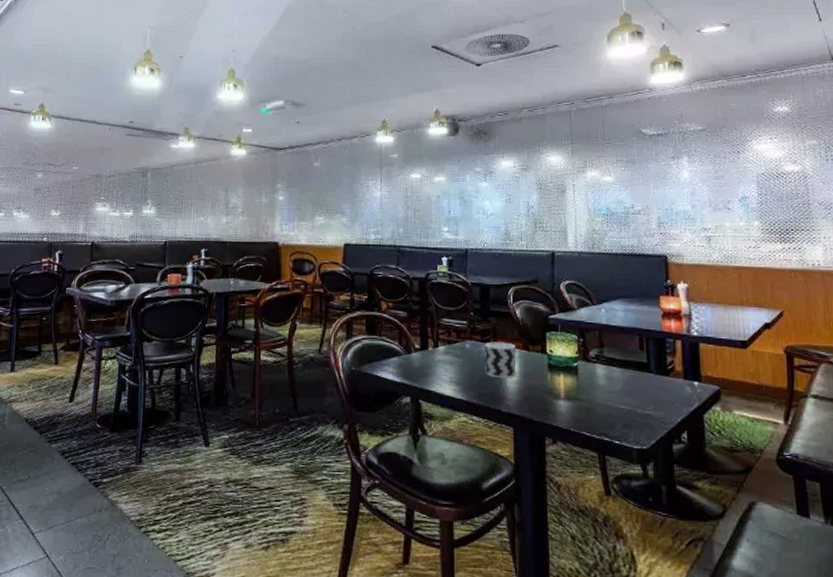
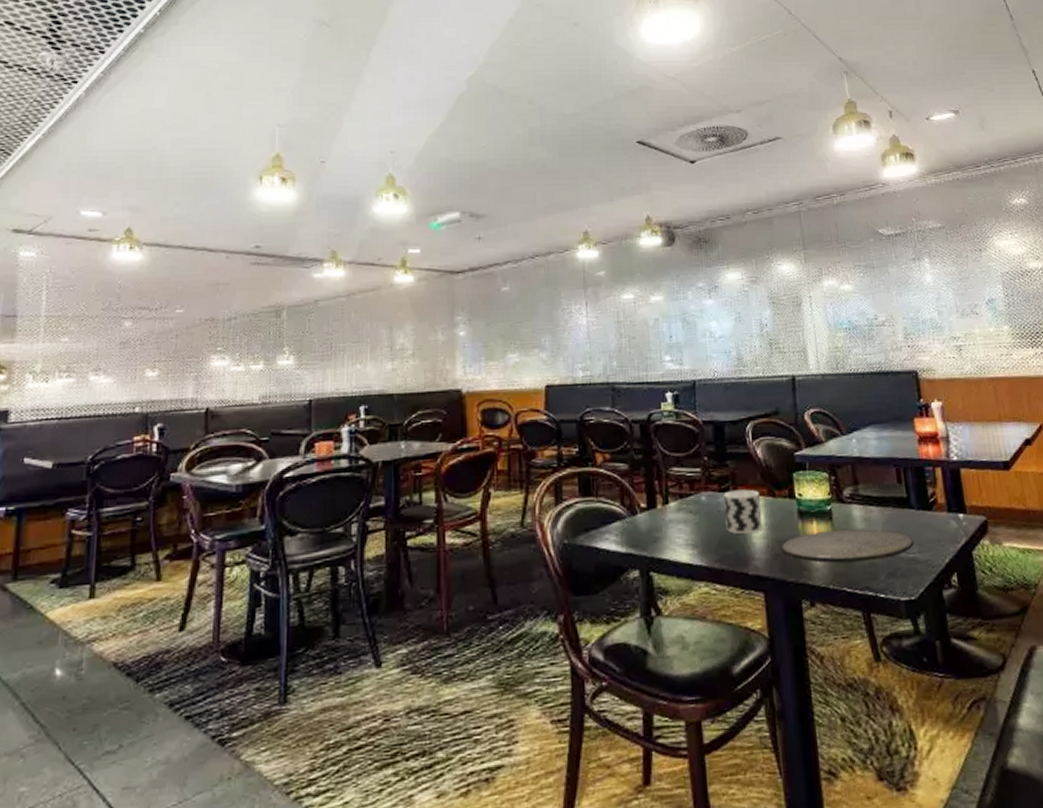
plate: none [531,383,650,413] -> present [782,528,914,564]

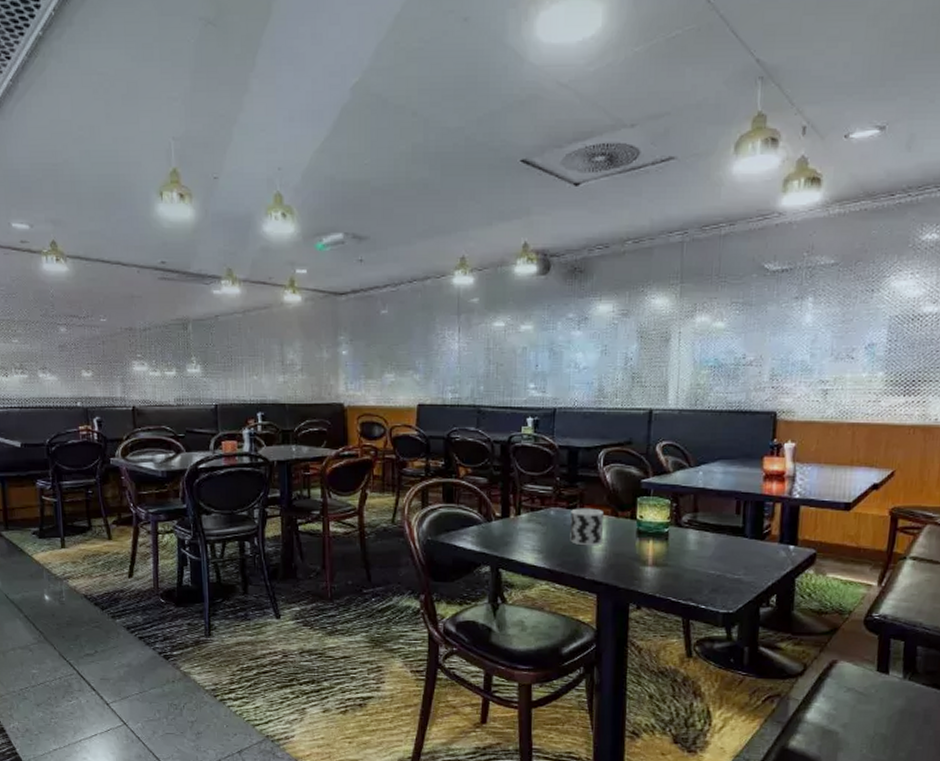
plate: present [782,528,914,564] -> none [618,549,742,578]

